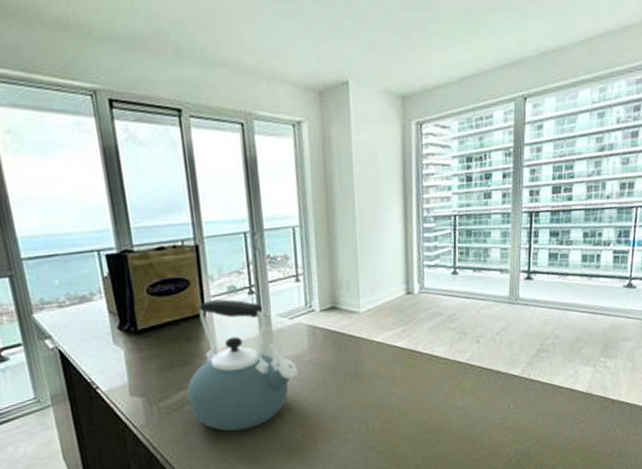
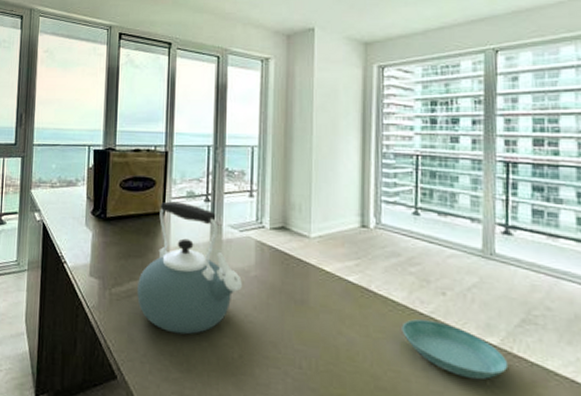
saucer: none [444,366,527,407] -> present [401,319,509,380]

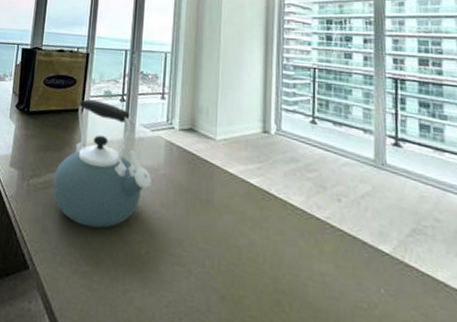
saucer: present [401,319,509,380] -> none [299,223,401,288]

